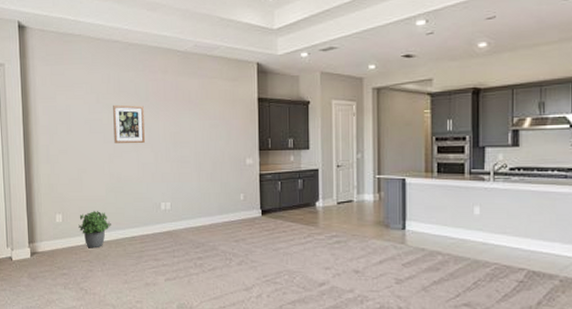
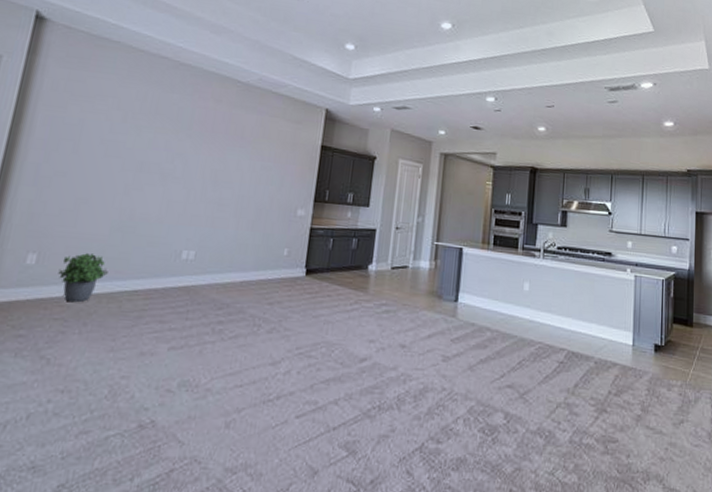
wall art: present [113,104,145,143] -> none [135,127,184,176]

